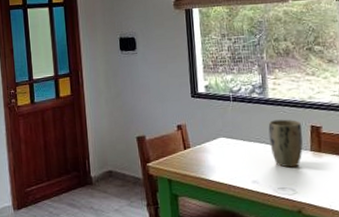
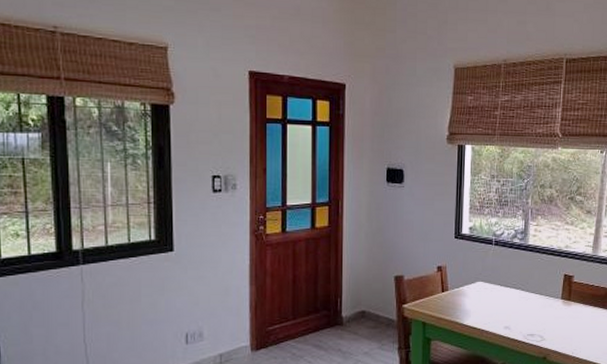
plant pot: present [268,119,303,168] -> none [525,266,556,315]

